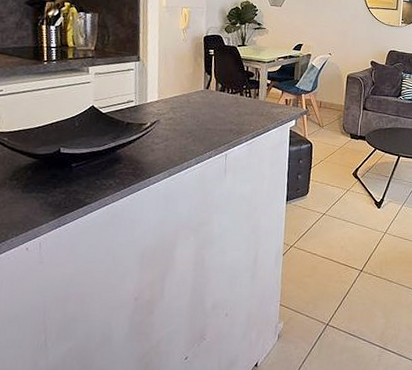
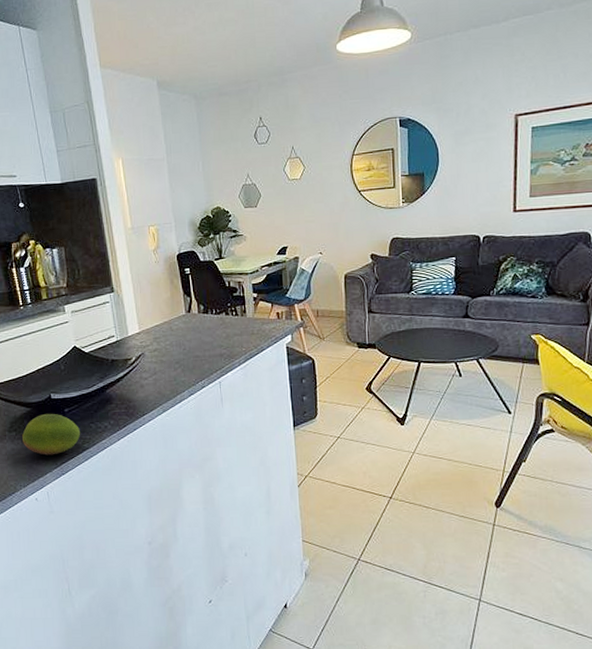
fruit: none [22,166,85,207] -> present [21,413,81,456]

